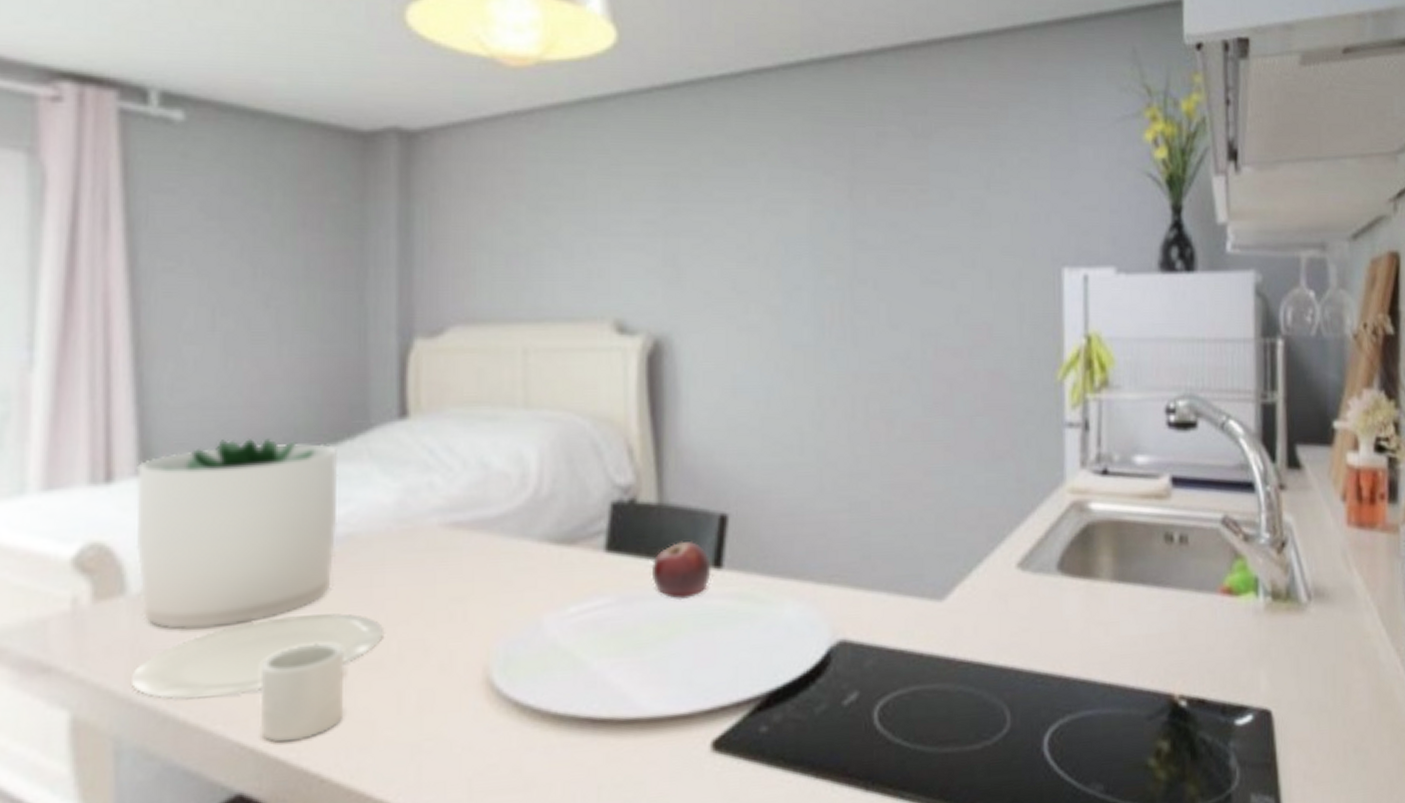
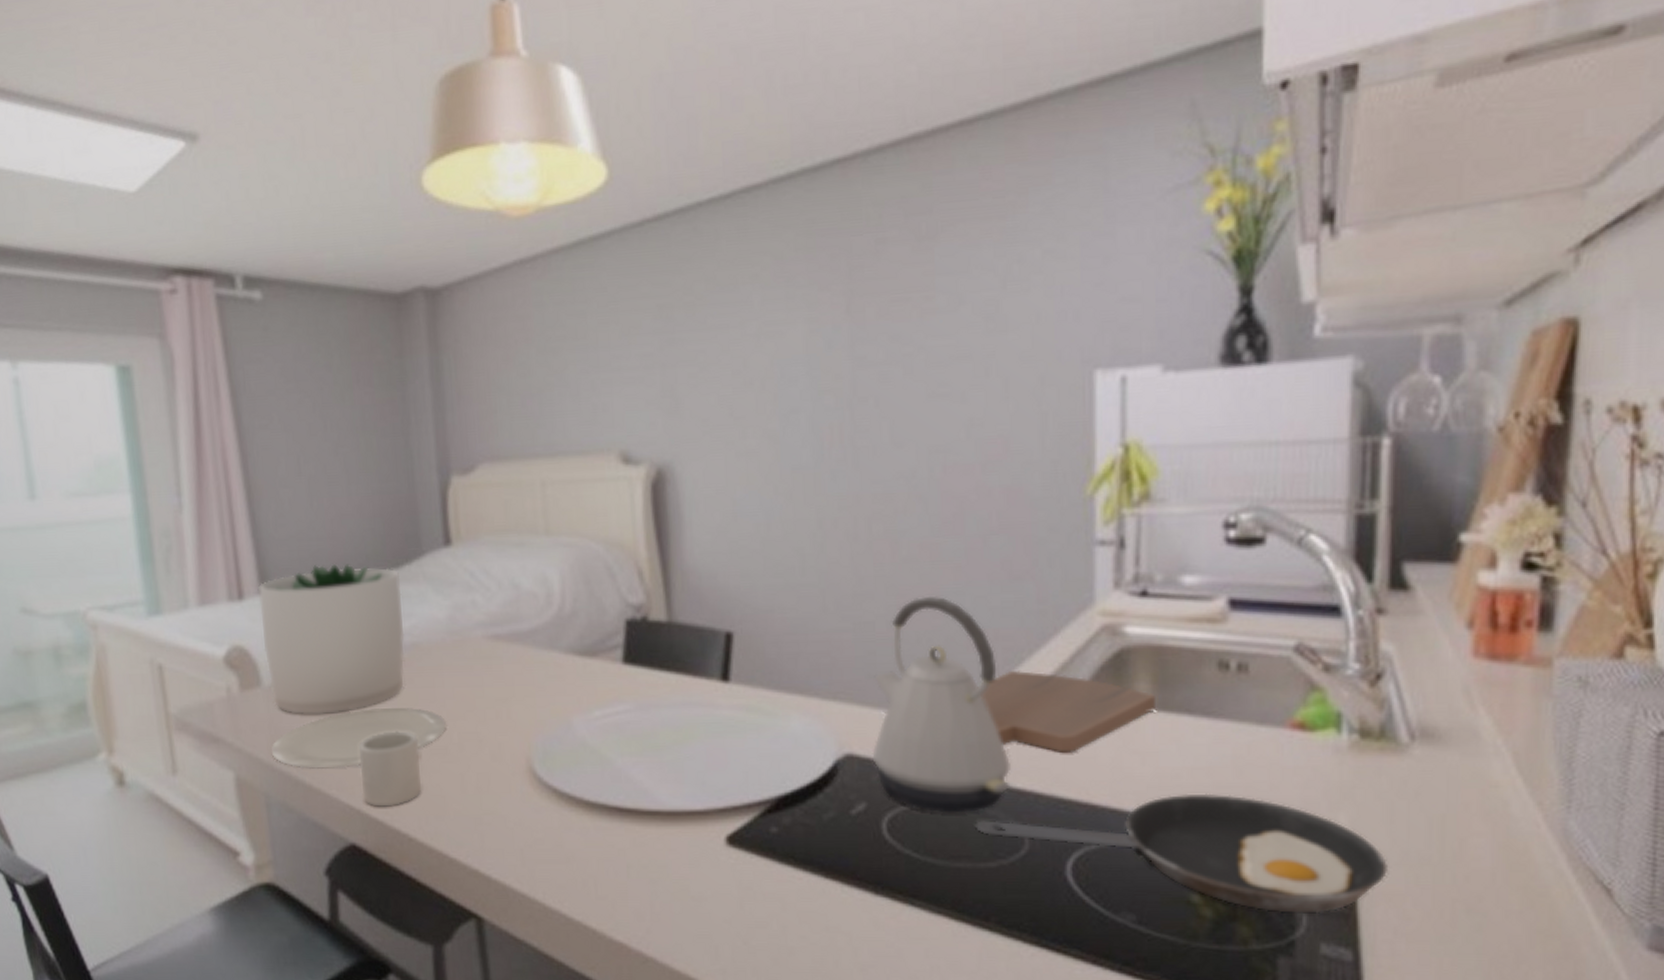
fruit: present [651,541,711,601] -> none [664,655,720,710]
kettle: none [865,474,994,697] -> present [872,595,1010,813]
frying pan: none [961,658,1297,769] -> present [974,793,1387,914]
cutting board: none [964,548,1116,627] -> present [977,671,1155,752]

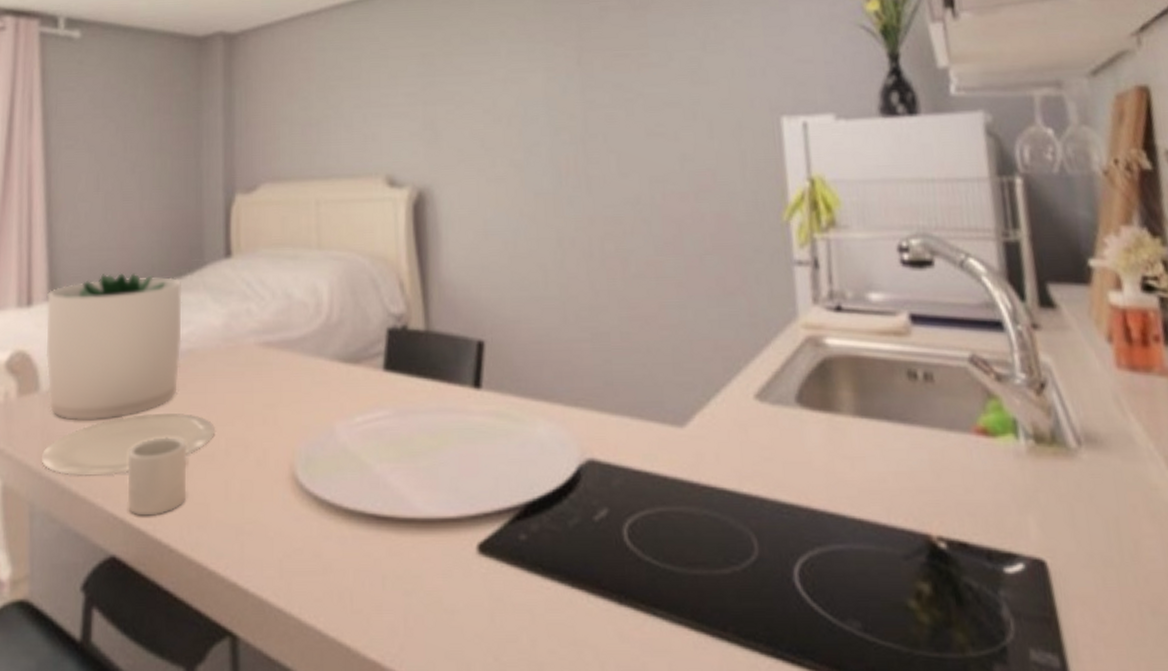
kettle: present [872,595,1010,813] -> none [611,308,737,519]
frying pan: present [974,793,1387,914] -> none [707,497,1078,618]
cutting board: present [977,671,1155,752] -> none [702,379,858,458]

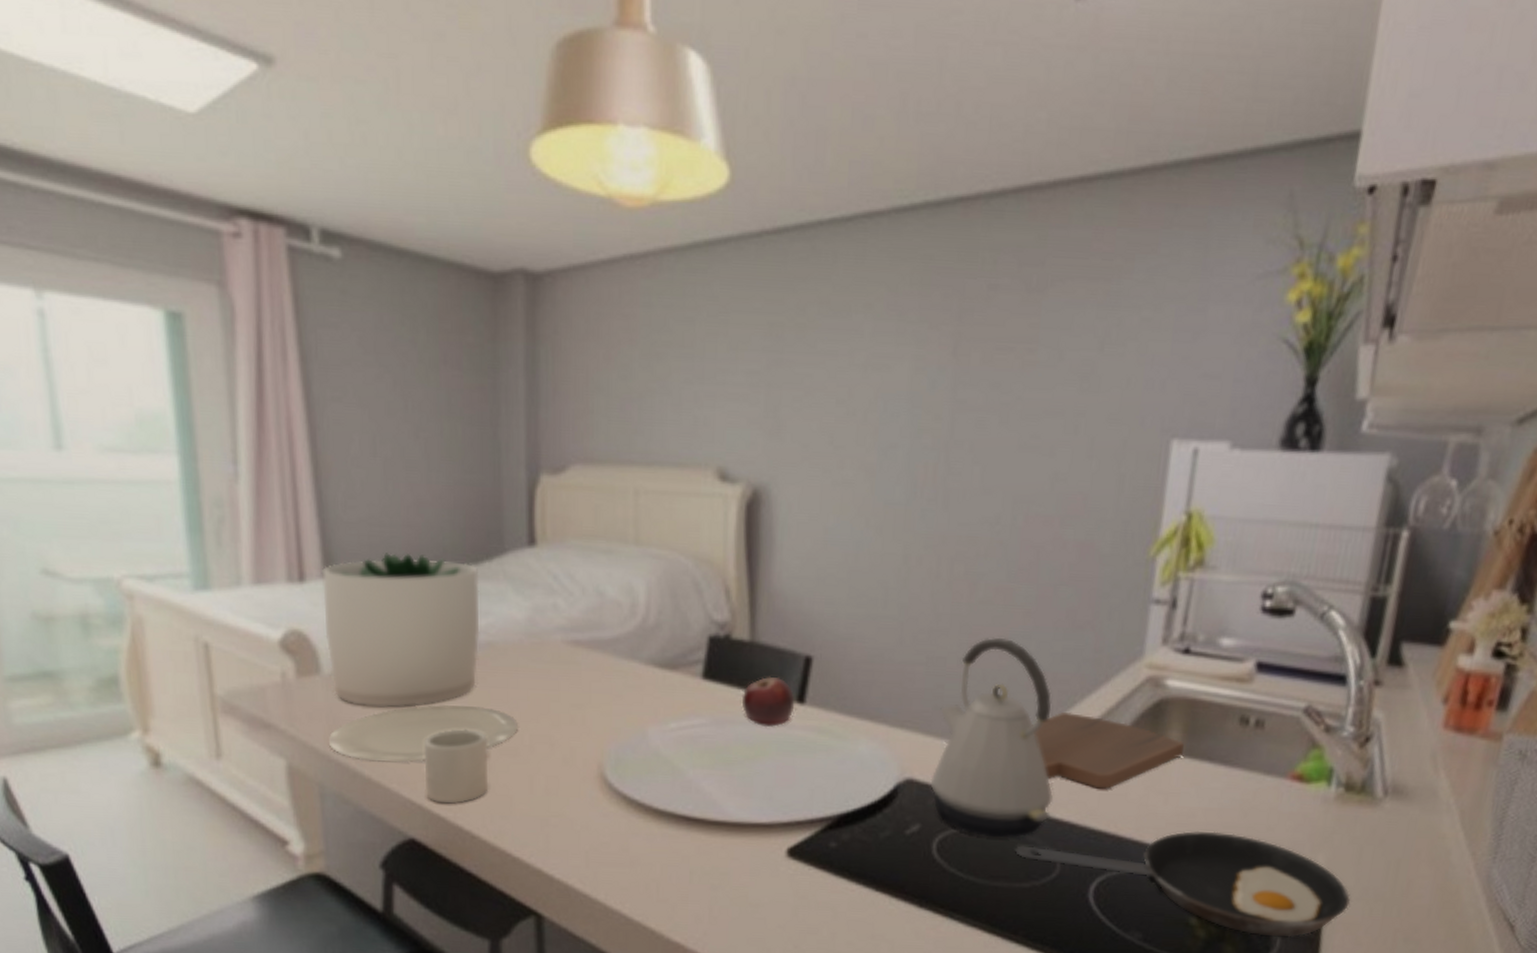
fruit: none [421,363,472,416] -> present [742,676,795,728]
kettle: none [611,308,737,519] -> present [930,637,1053,838]
cutting board: none [702,379,858,458] -> present [1032,712,1184,789]
frying pan: none [707,497,1078,618] -> present [1014,830,1351,937]

